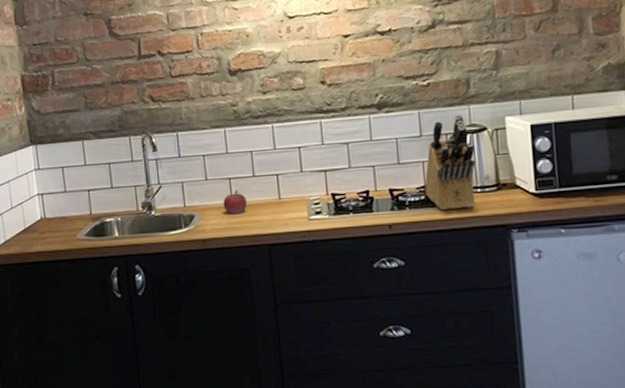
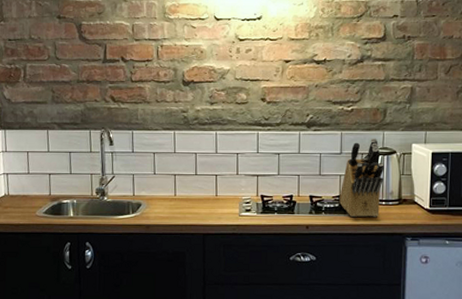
fruit: present [223,190,247,215] -> none [167,185,188,206]

